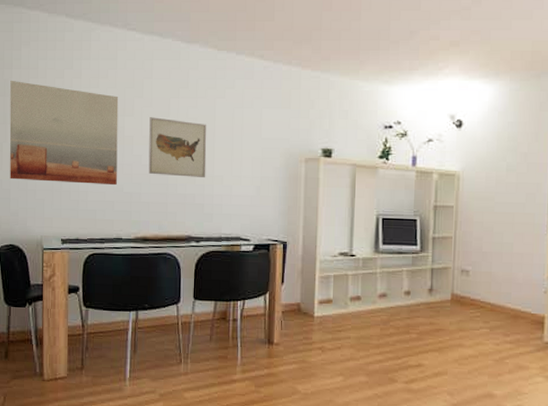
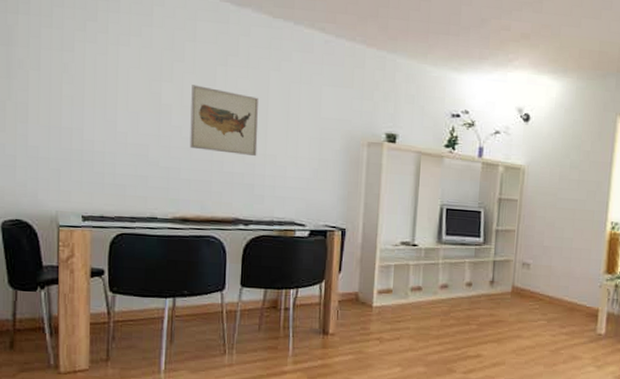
wall art: present [9,80,119,186] -> none [15,27,155,159]

